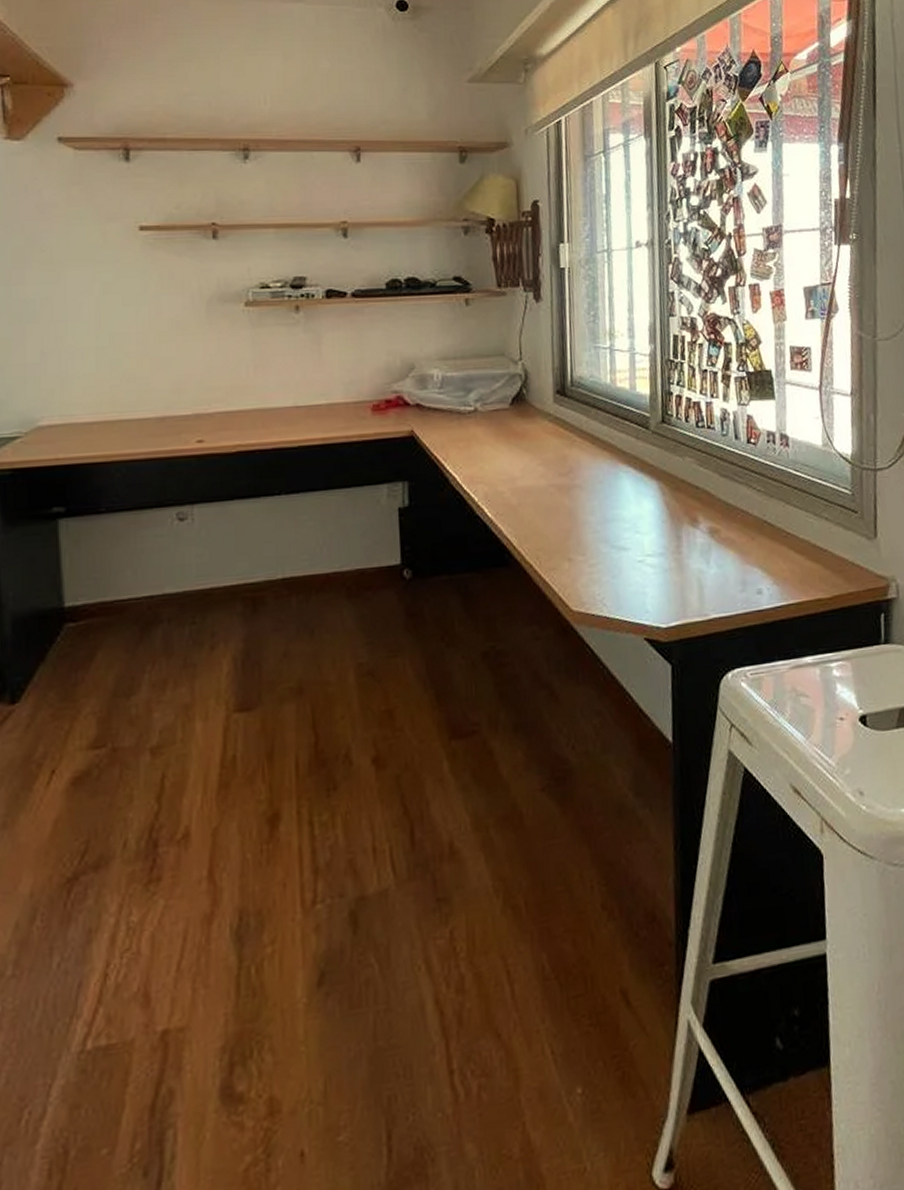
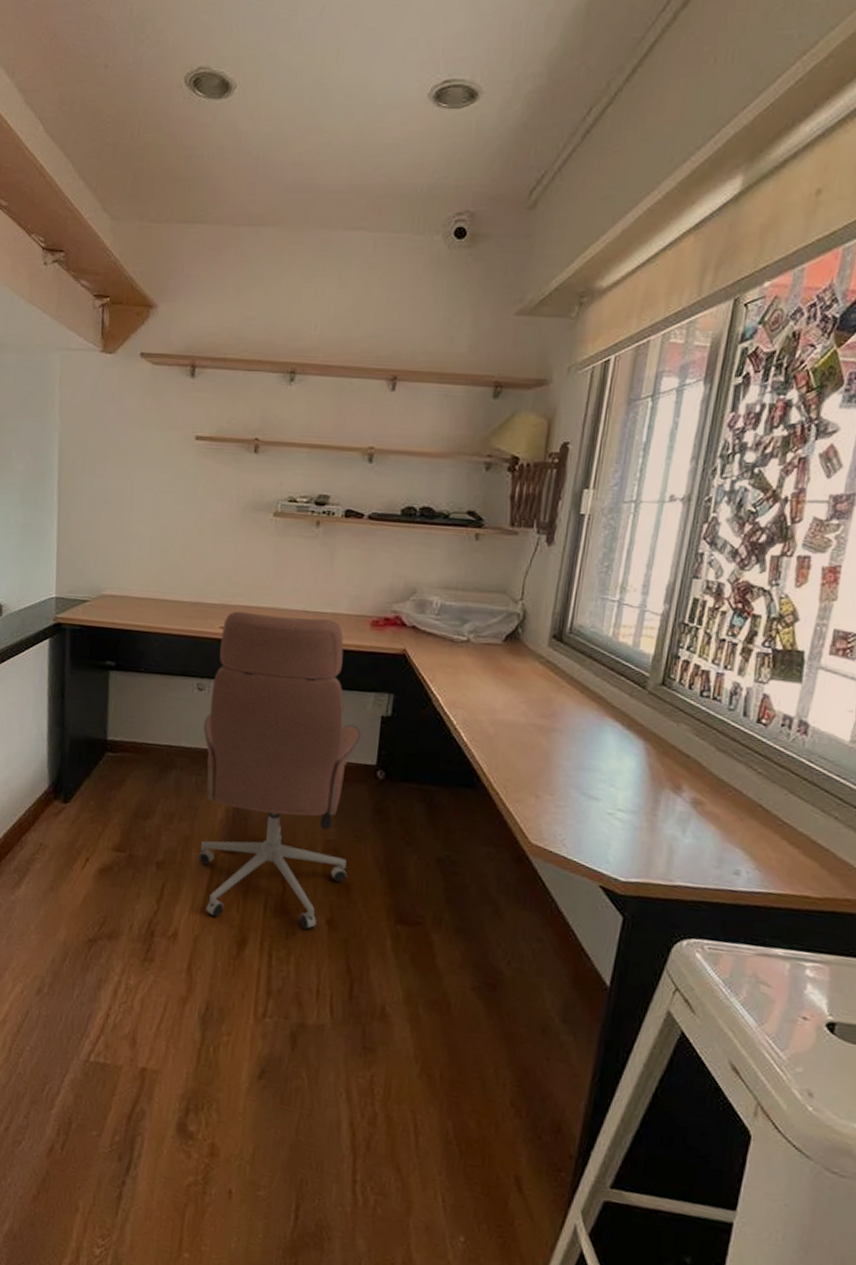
office chair: none [190,412,388,798] -> present [197,611,361,930]

